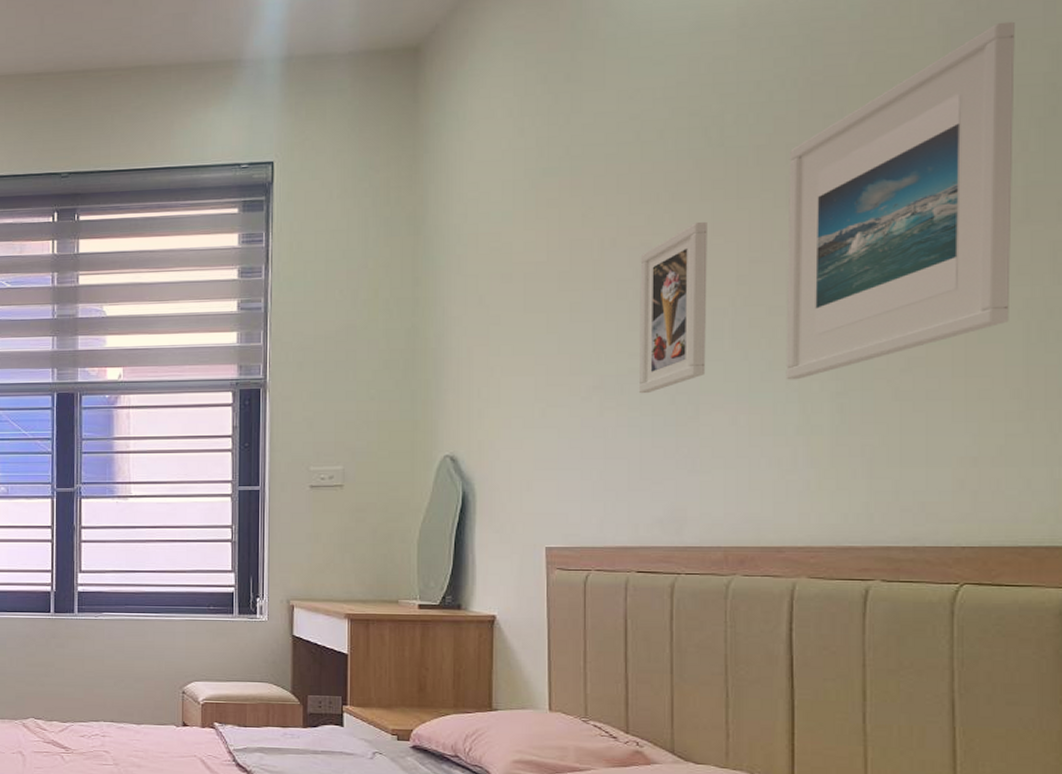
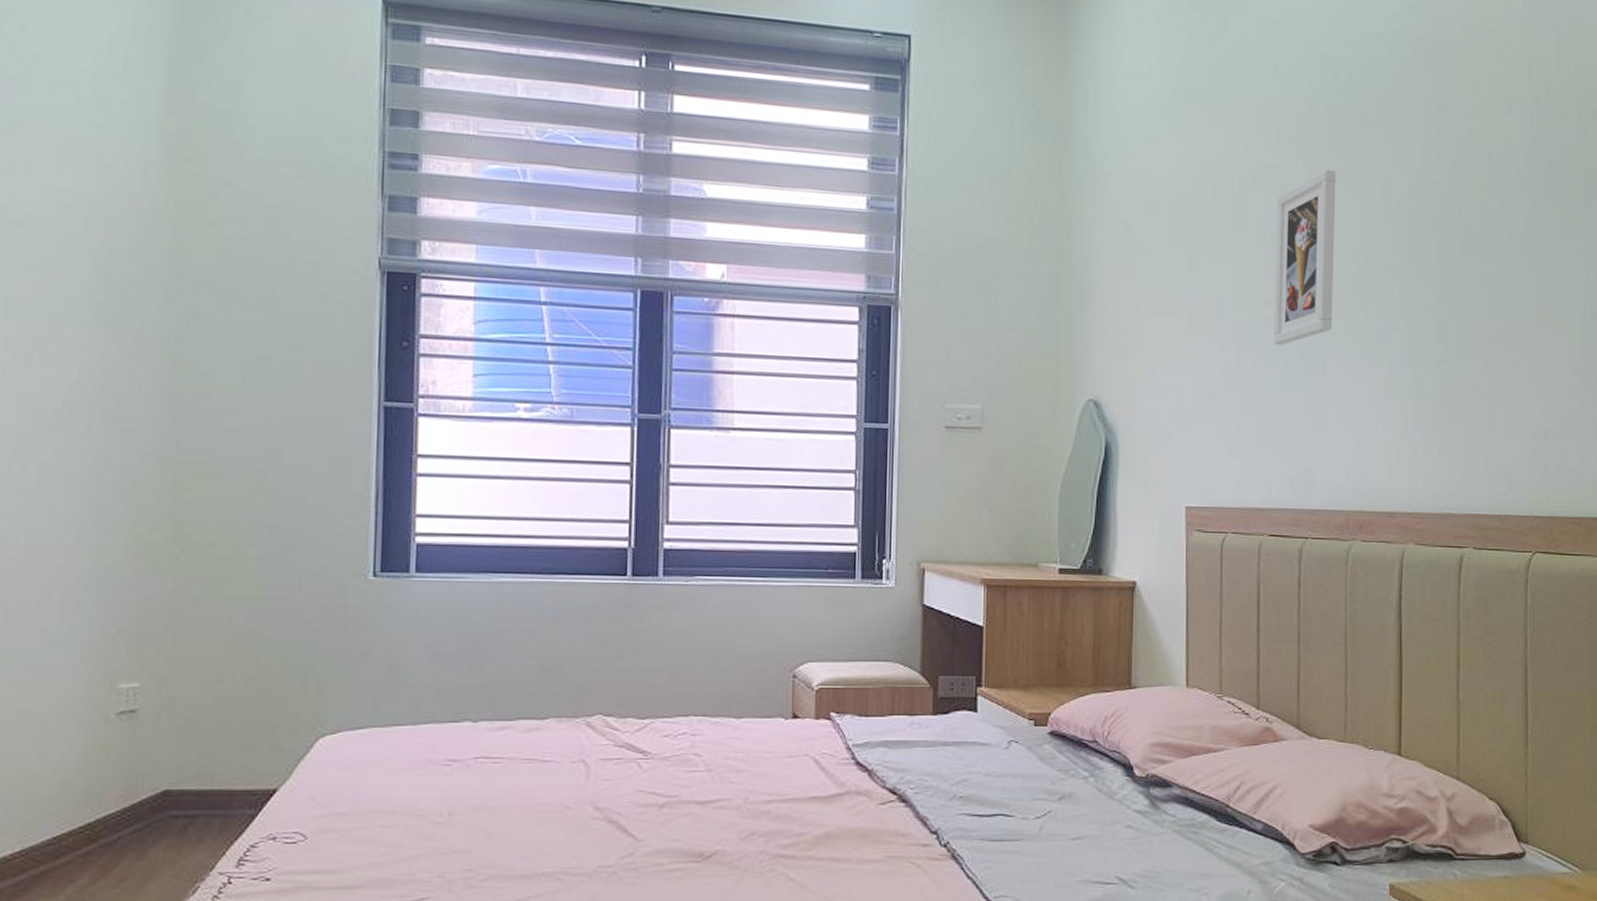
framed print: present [786,21,1015,380] -> none [1399,13,1579,343]

